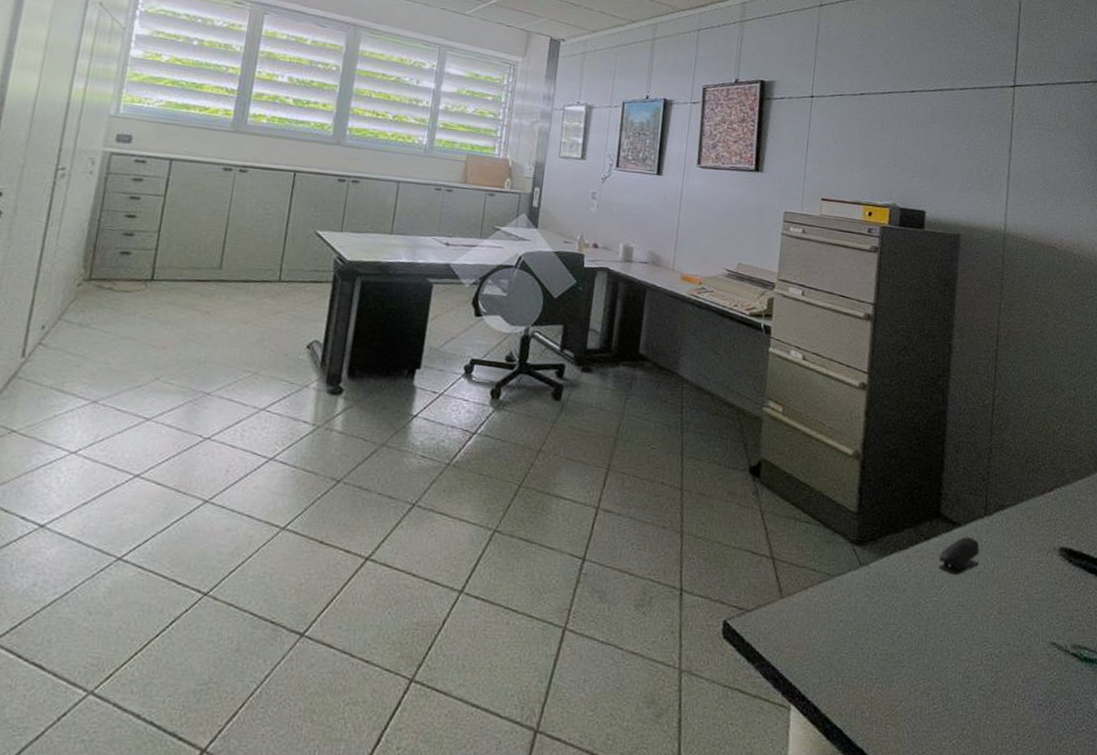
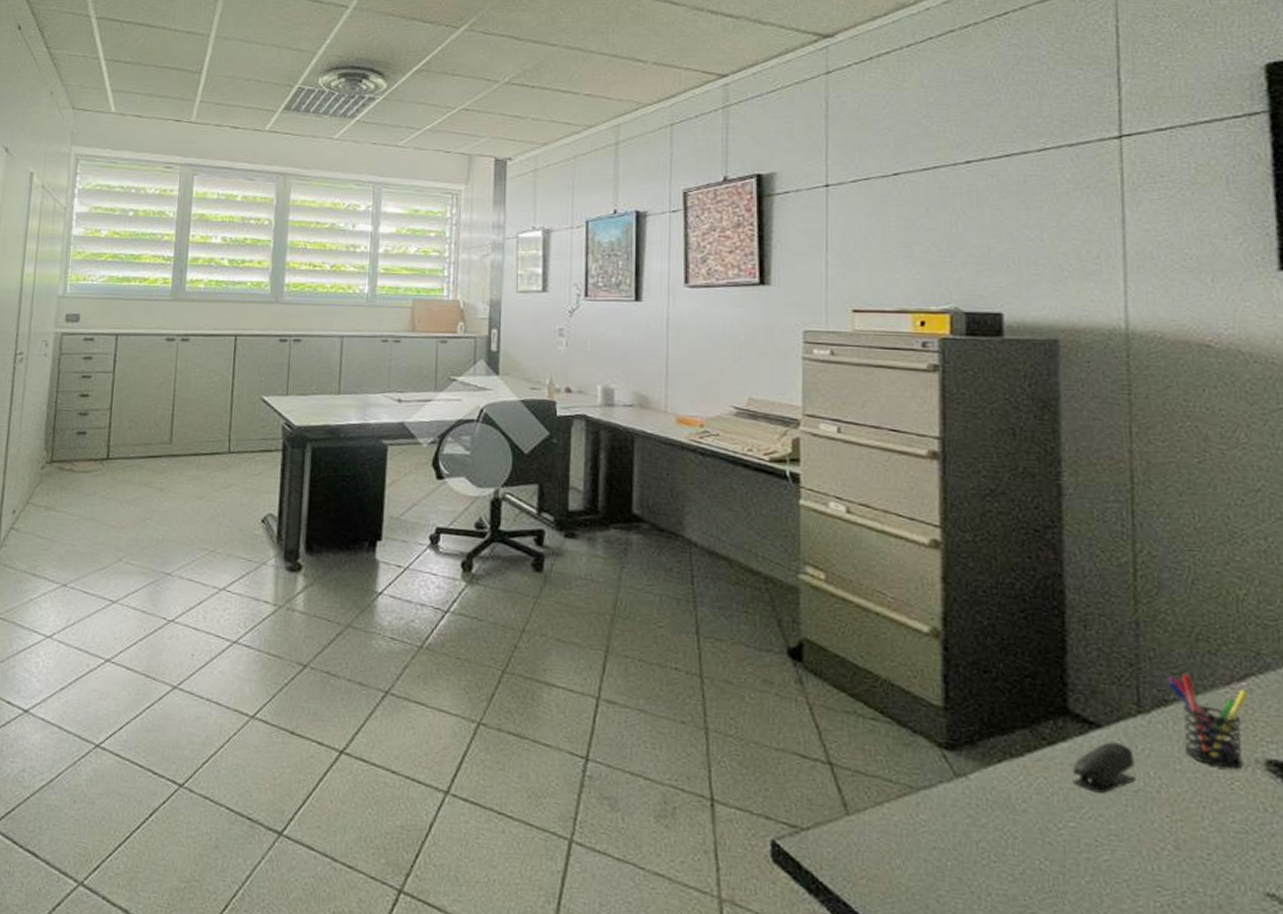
pen holder: none [1005,487,1054,555] -> present [1167,674,1249,770]

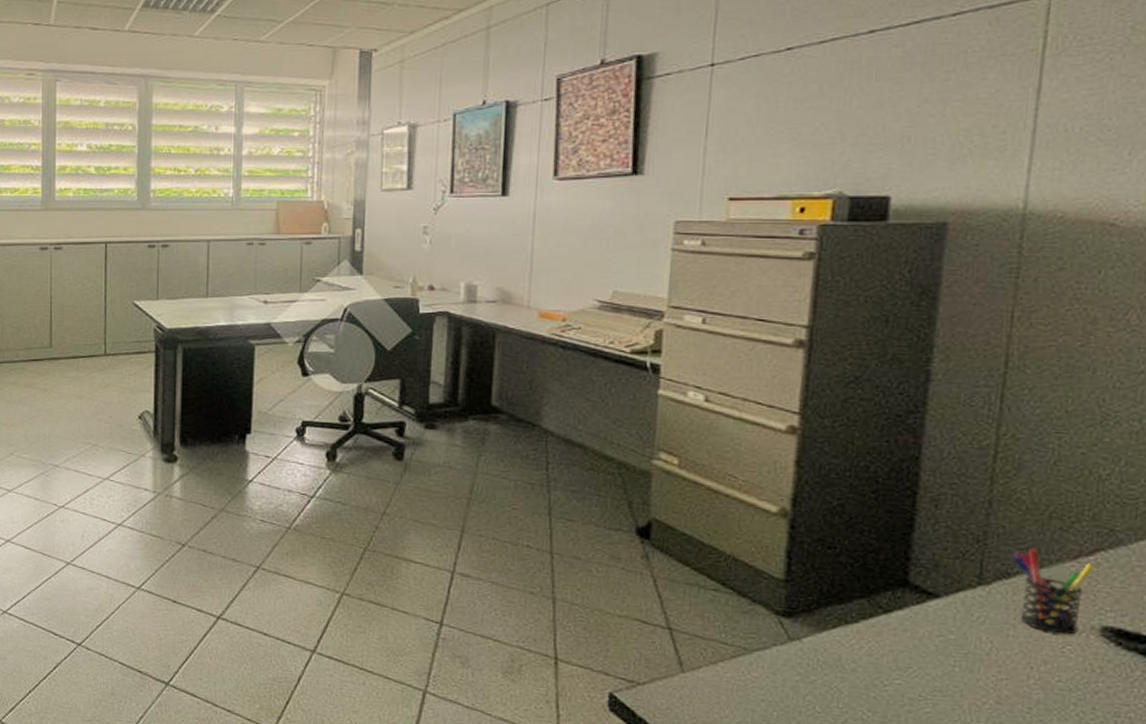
stapler: present [1072,741,1135,794] -> none [904,610,969,656]

